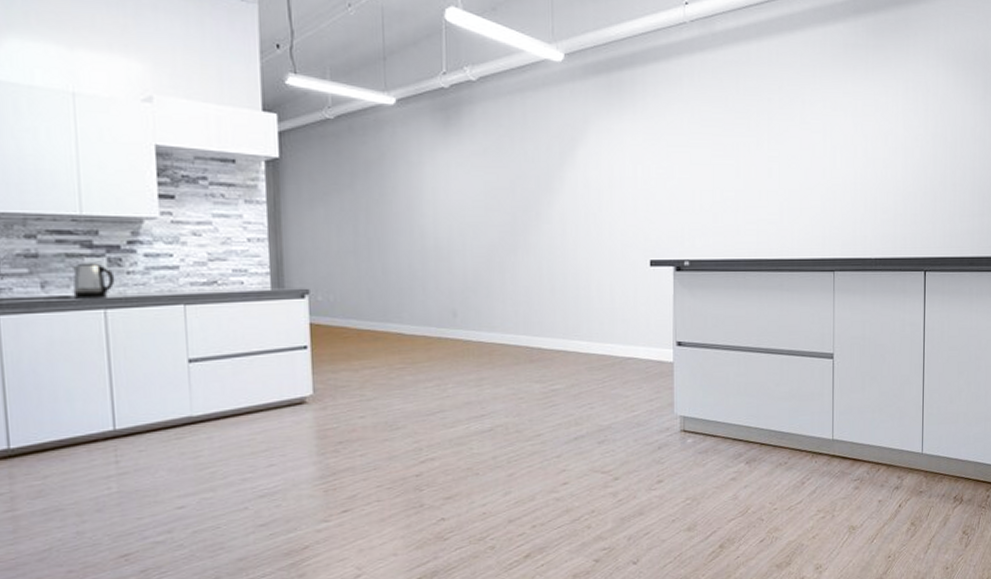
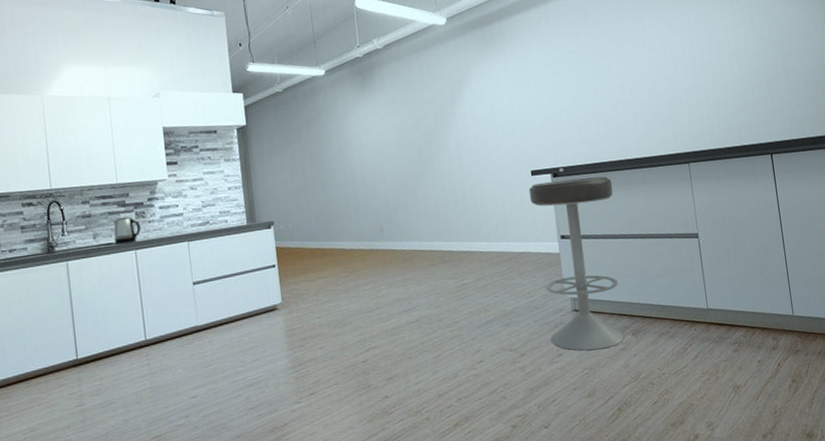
bar stool: none [645,275,744,479] -> present [528,176,625,351]

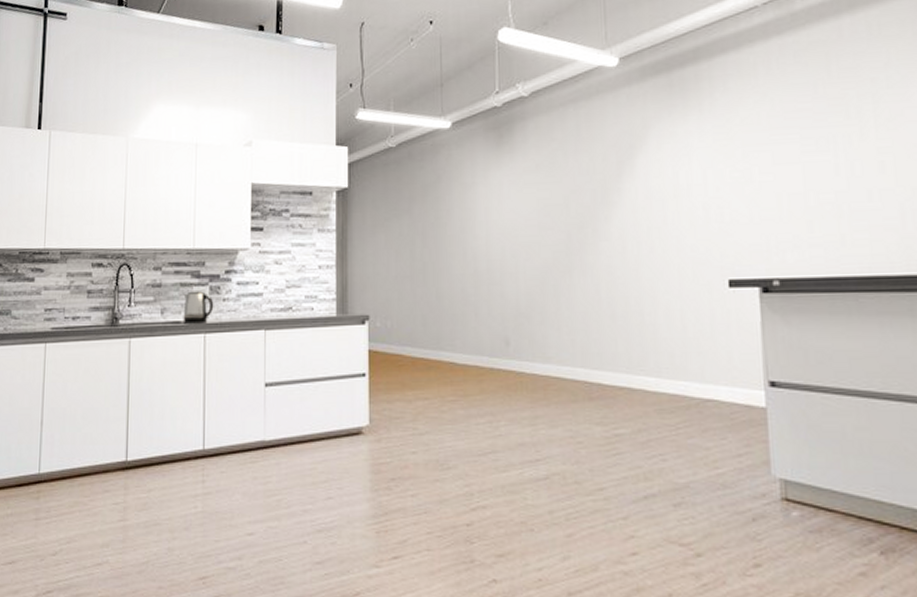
bar stool: present [528,176,625,351] -> none [723,297,867,568]

